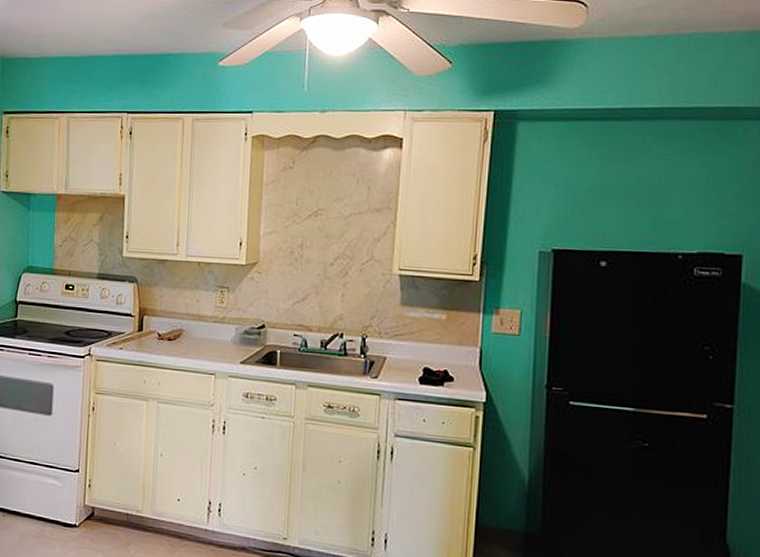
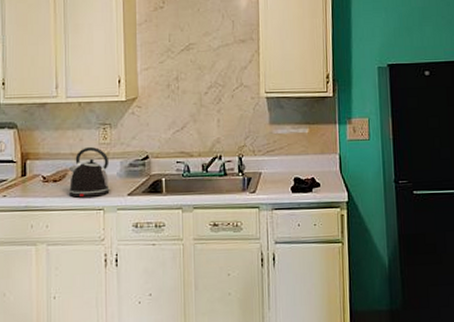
kettle: none [182,309,225,361] -> present [68,147,111,198]

